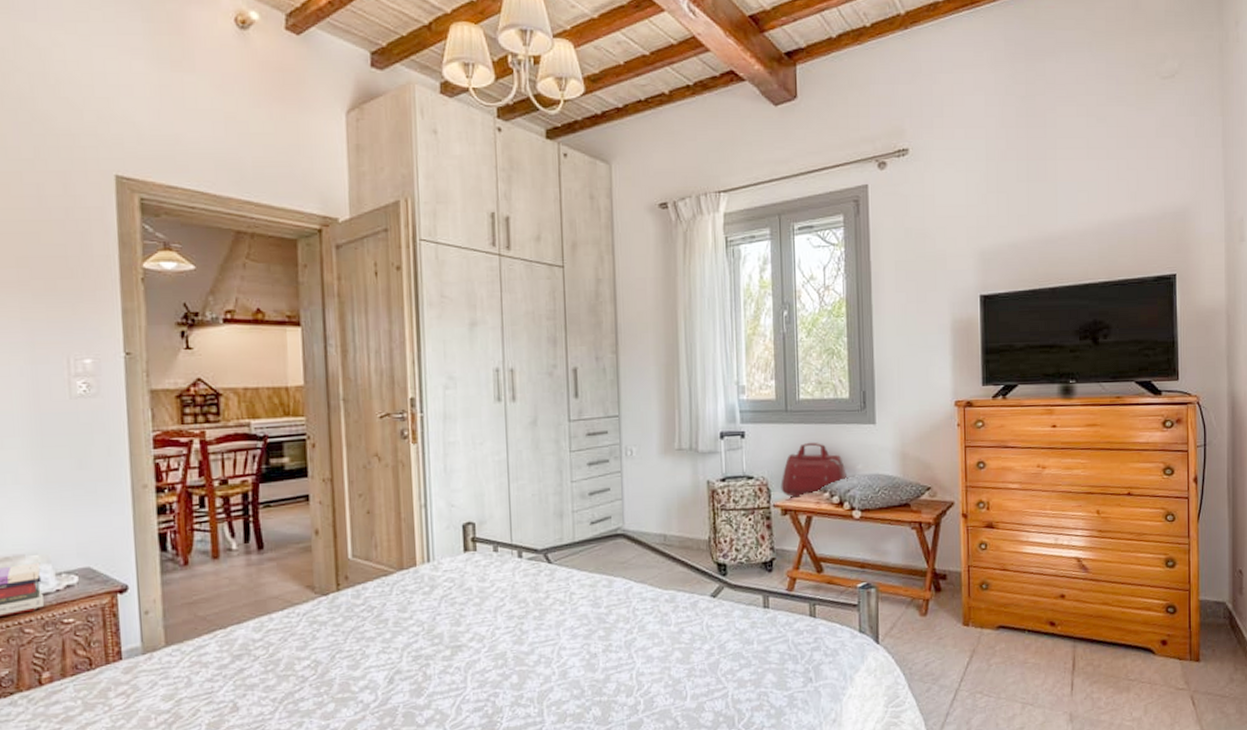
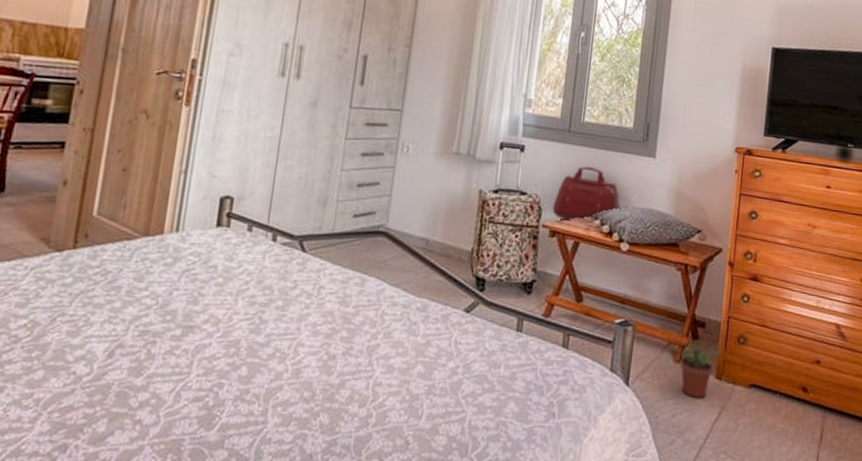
potted plant: none [924,593,965,646] -> present [680,341,721,398]

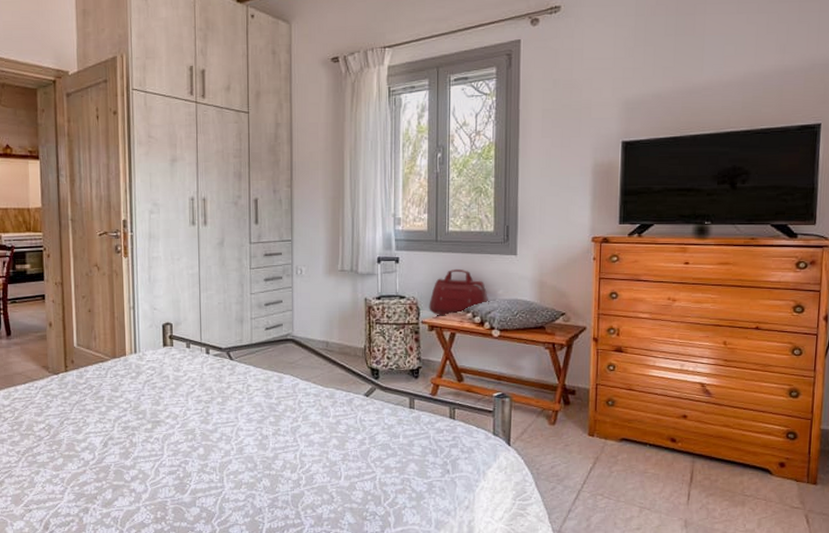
potted plant: present [680,341,721,398] -> none [554,406,591,452]

